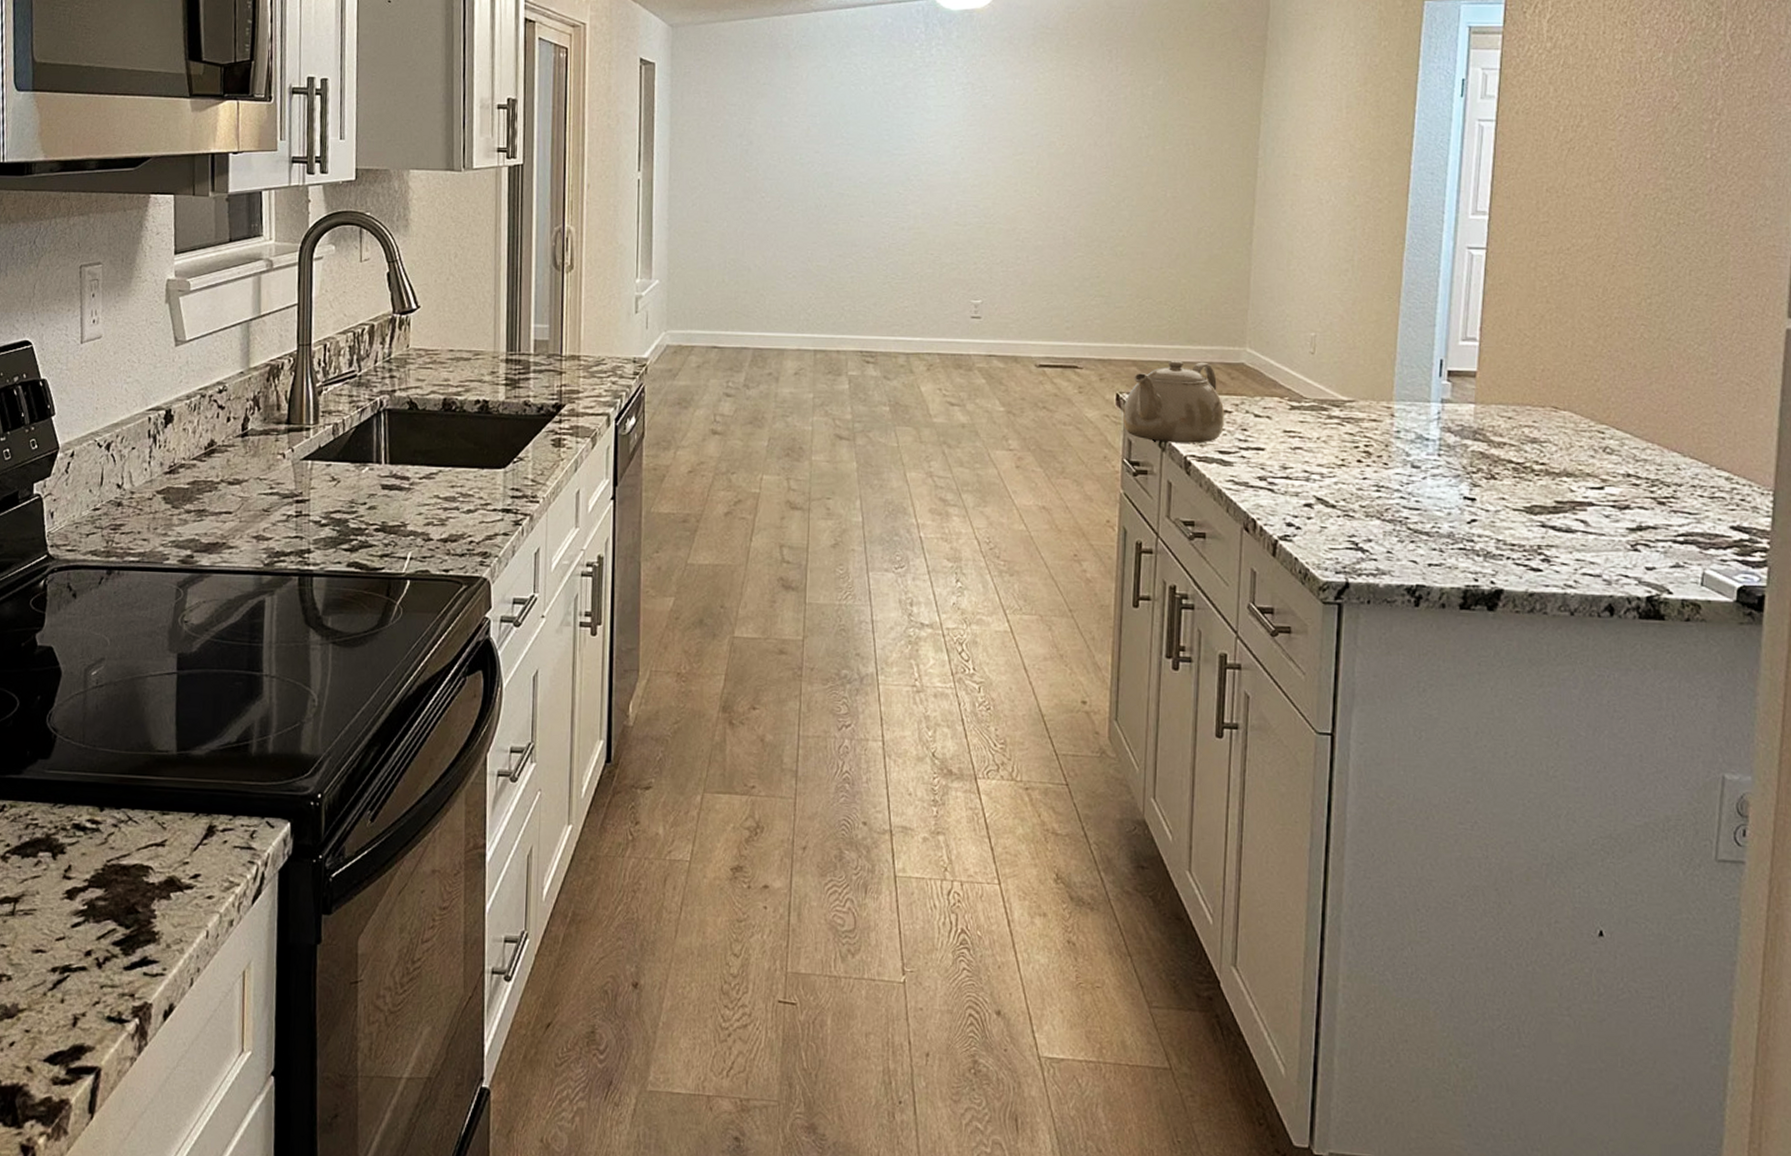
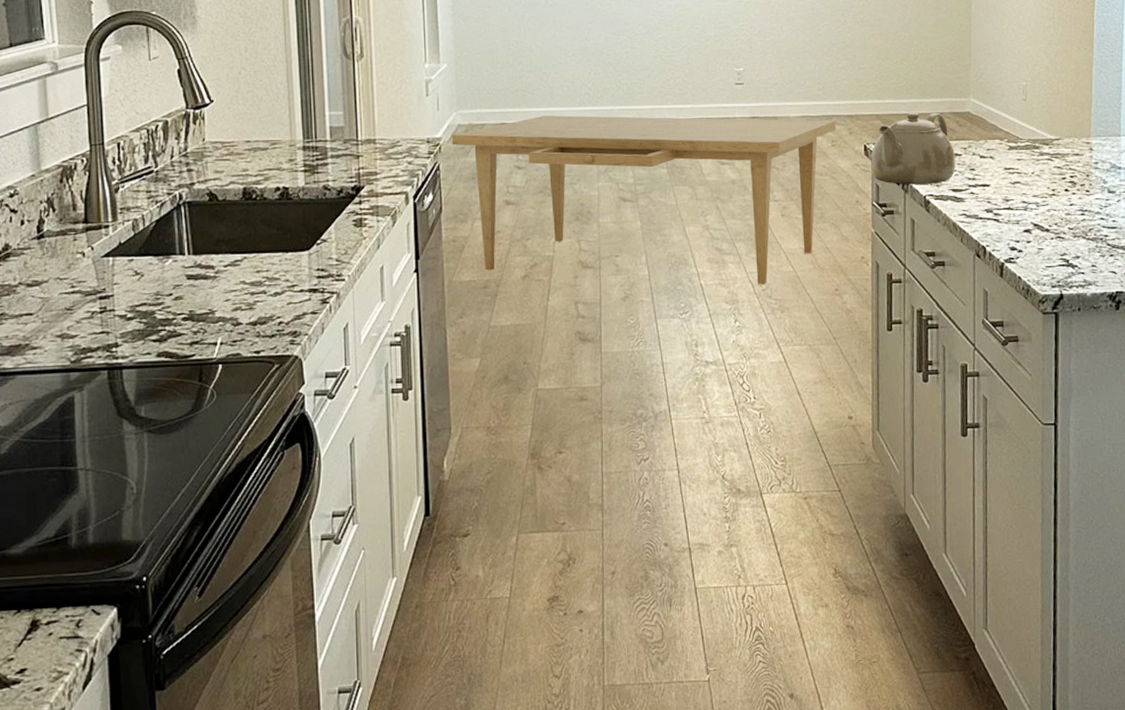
dining table: none [659,341,1085,543] -> present [451,115,837,285]

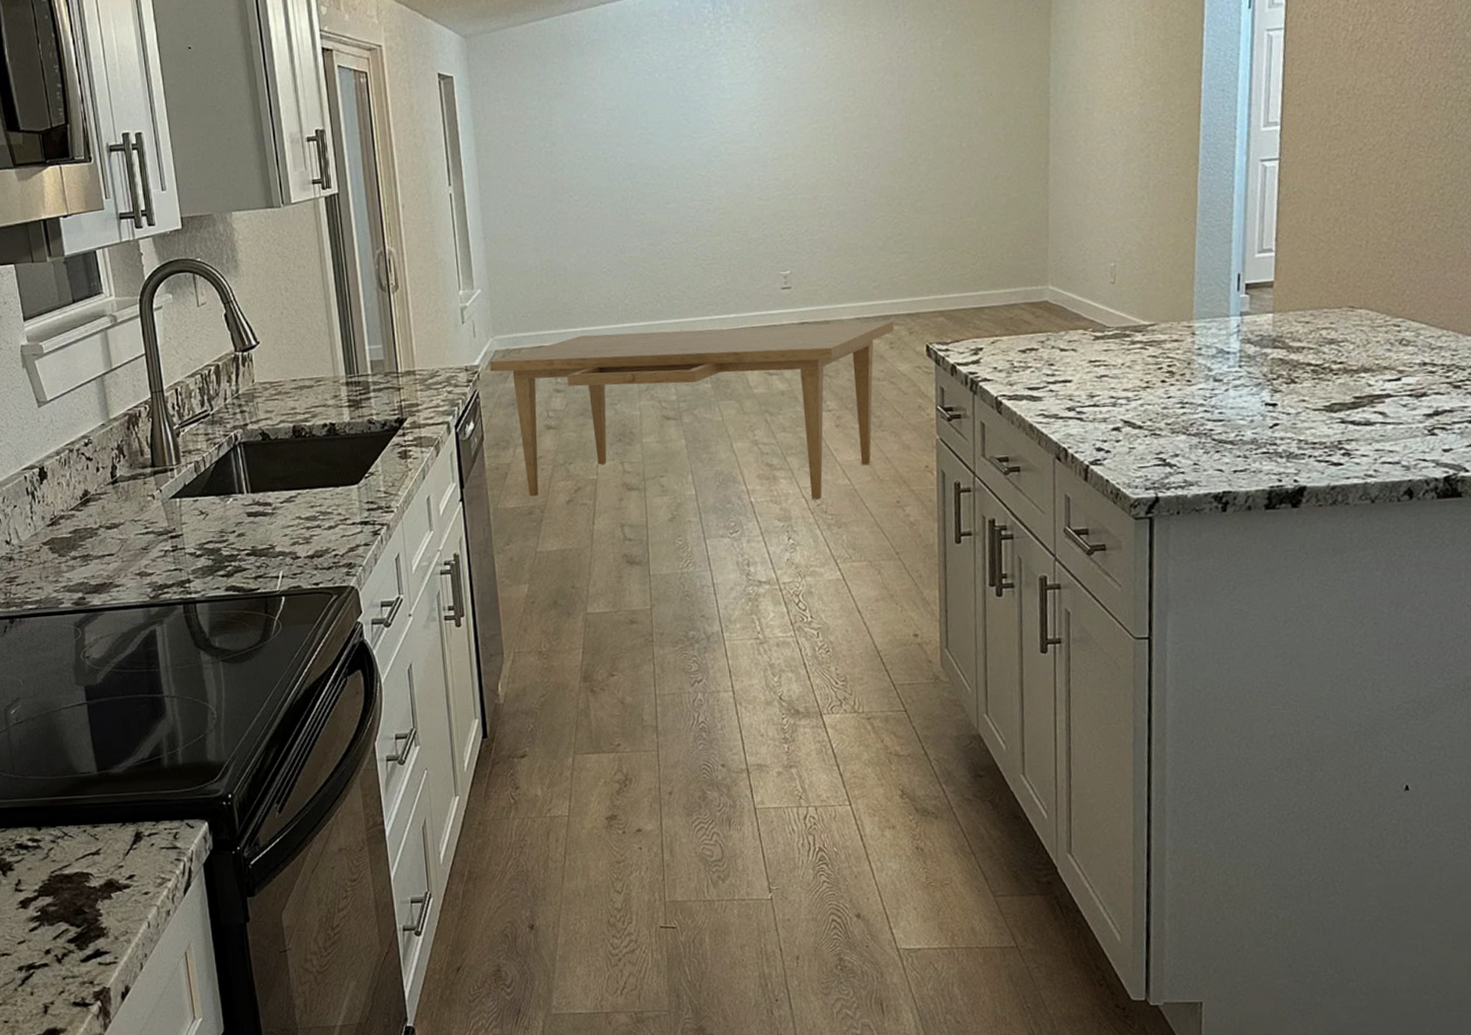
teapot: present [871,112,956,185] -> none [934,304,1032,386]

